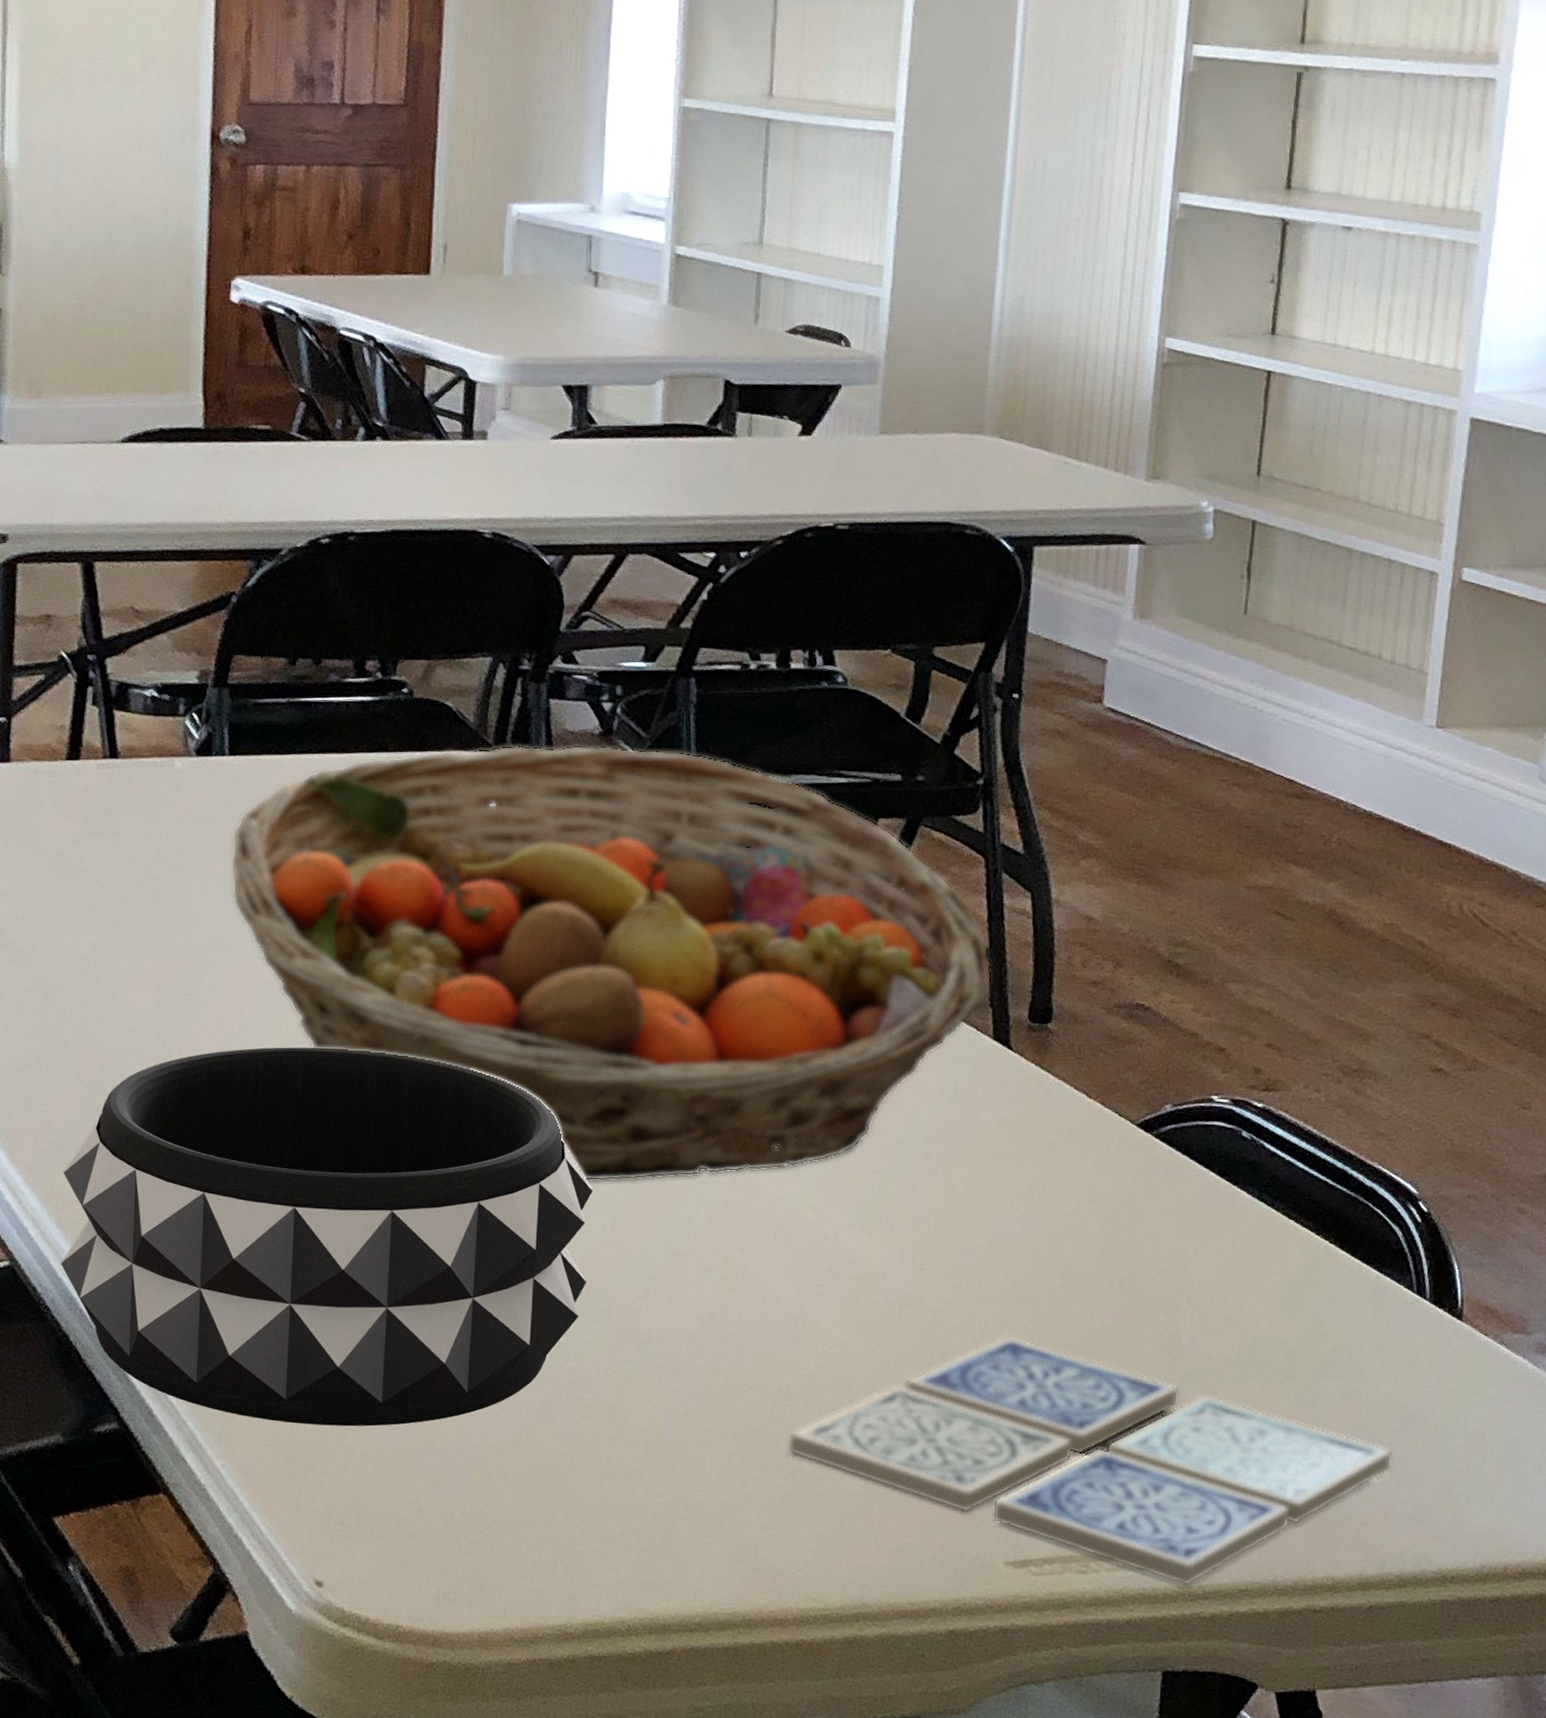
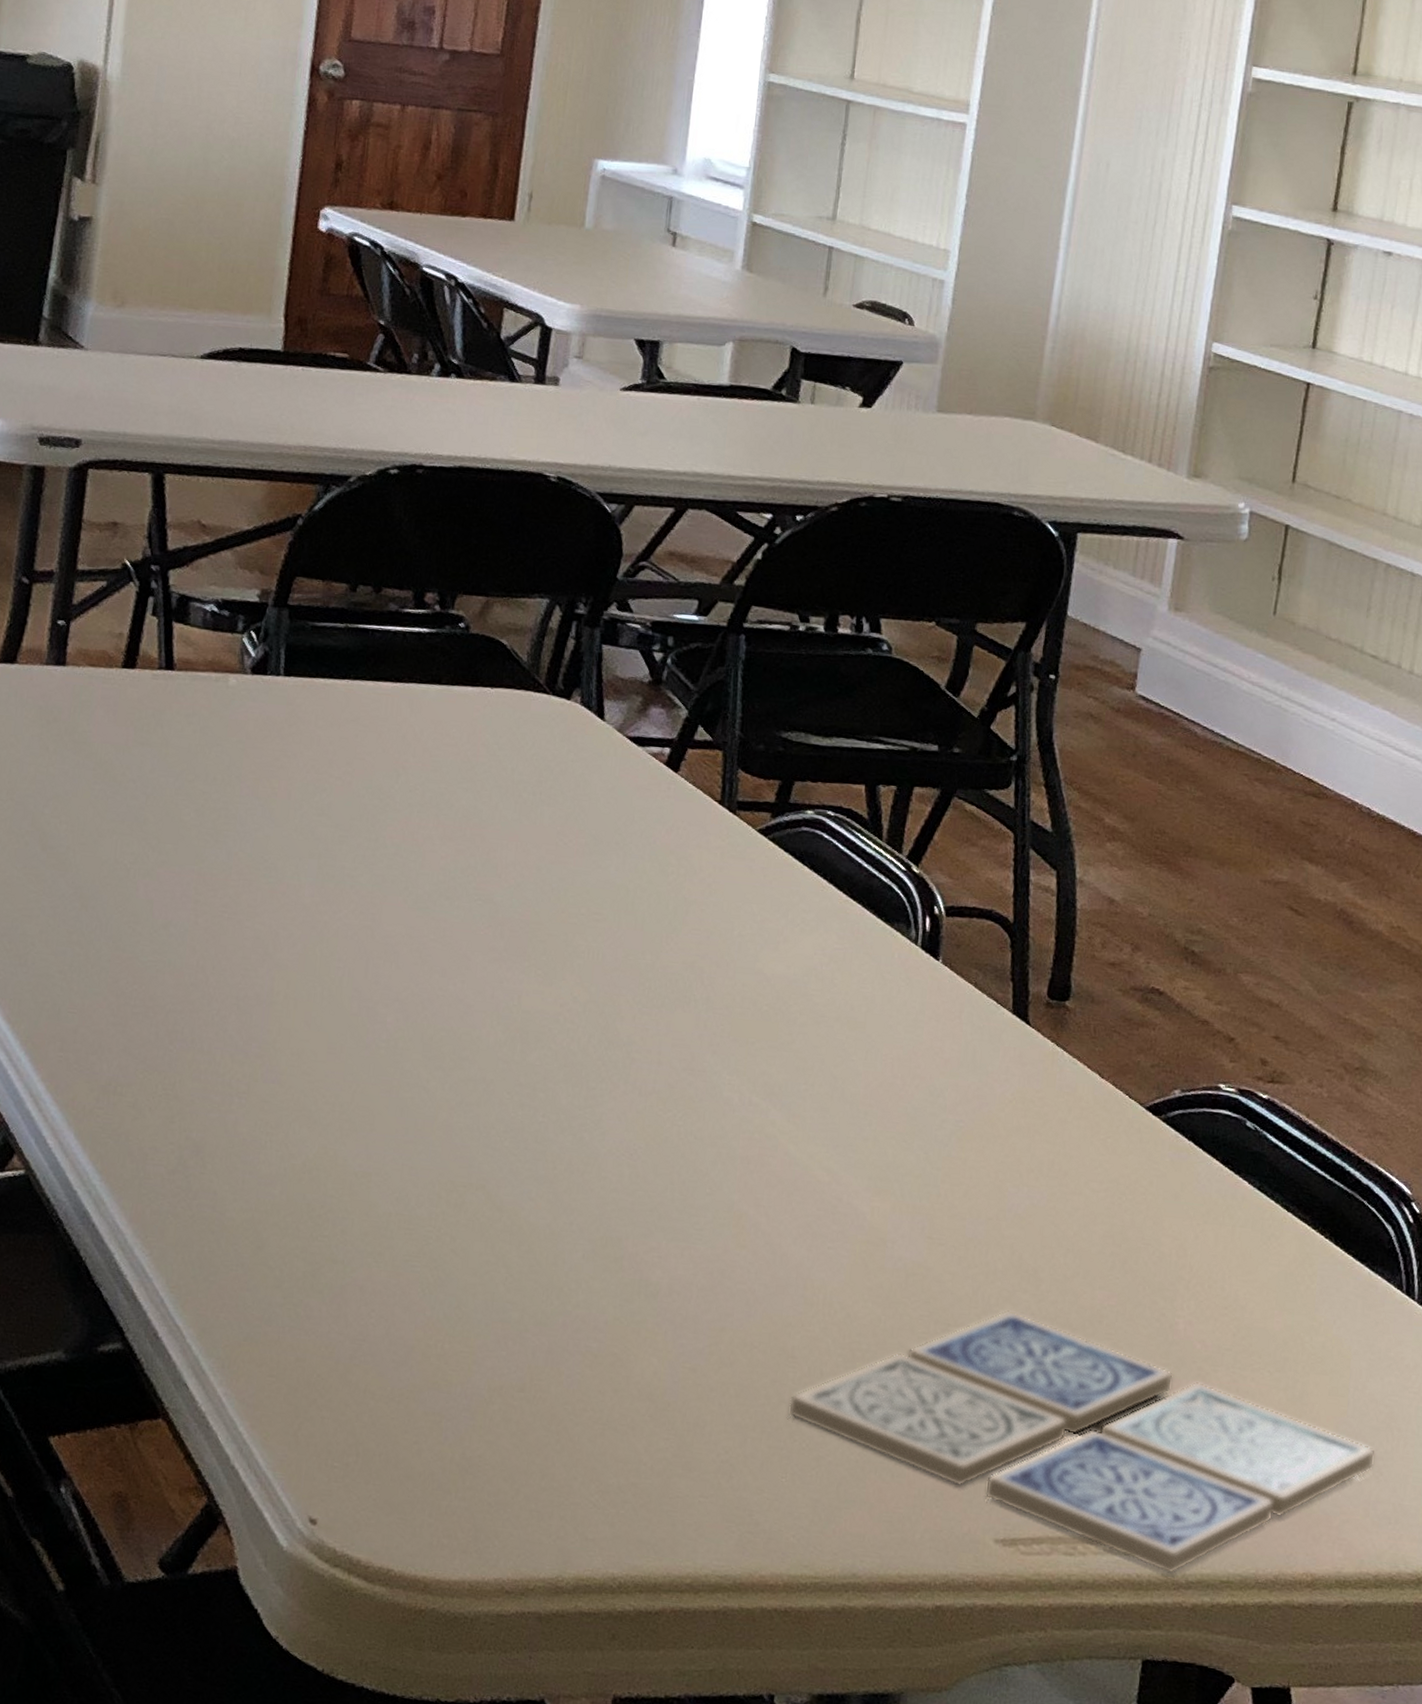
decorative bowl: present [60,1046,592,1427] -> none [76,970,613,1363]
fruit basket: present [230,745,992,1182] -> none [276,686,1016,1130]

